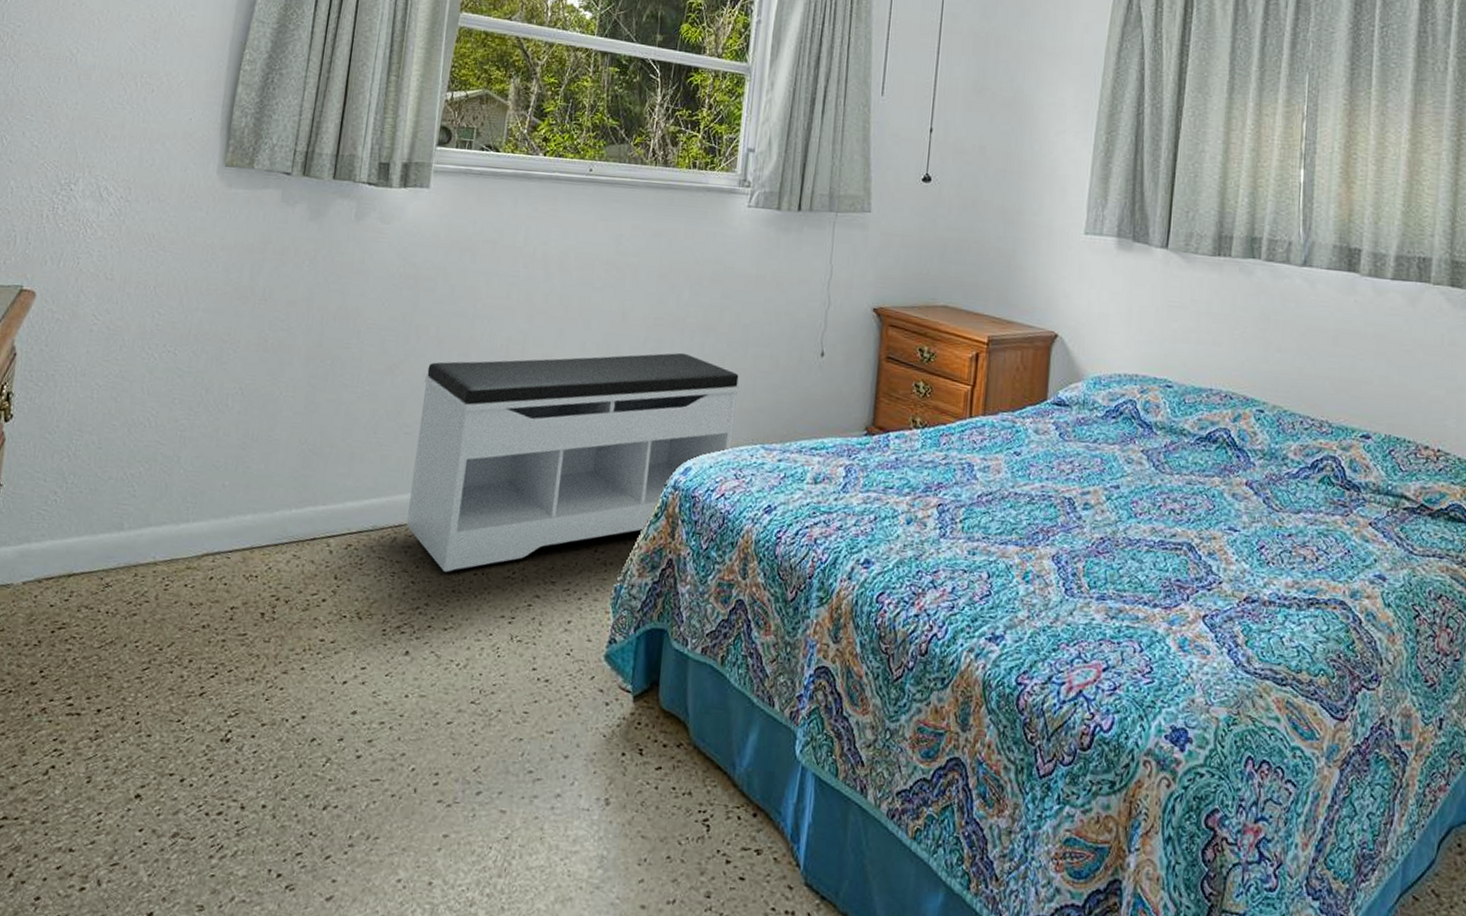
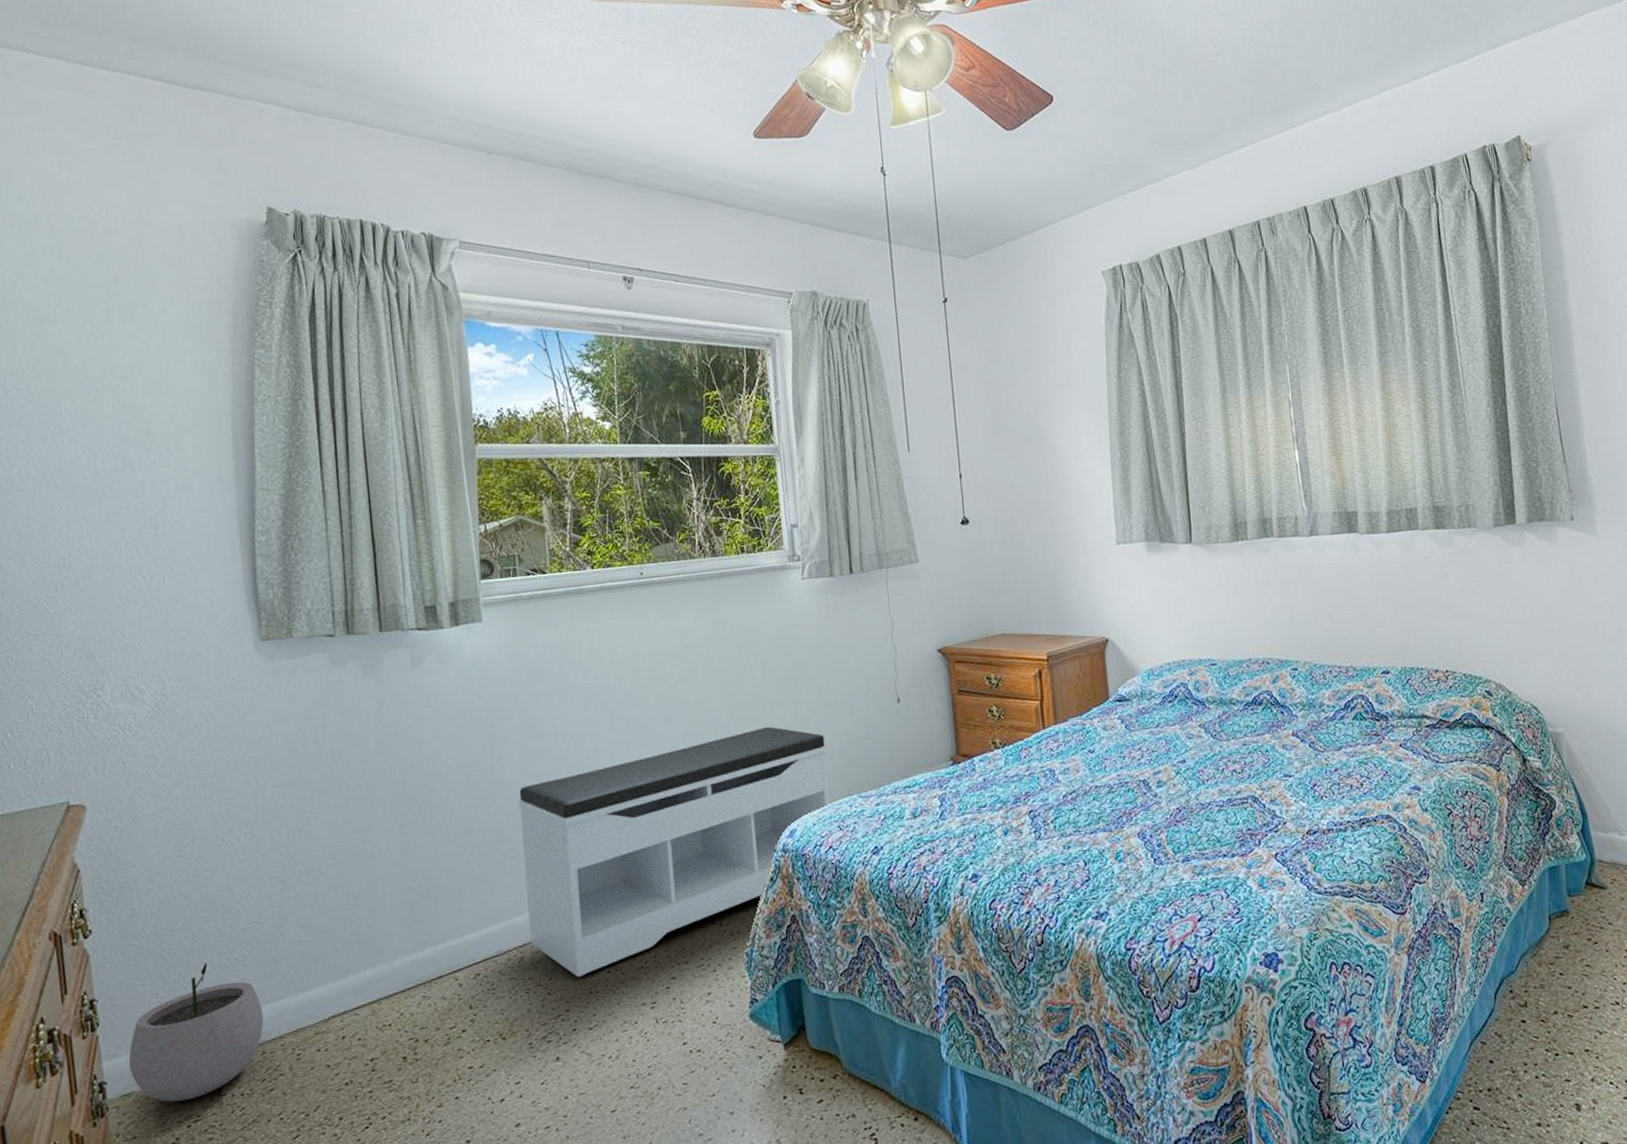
plant pot: none [14,470,145,605] -> present [128,962,264,1102]

